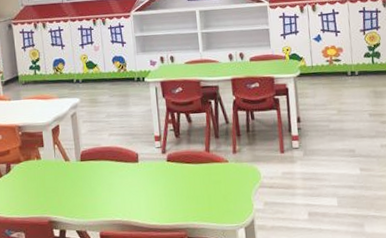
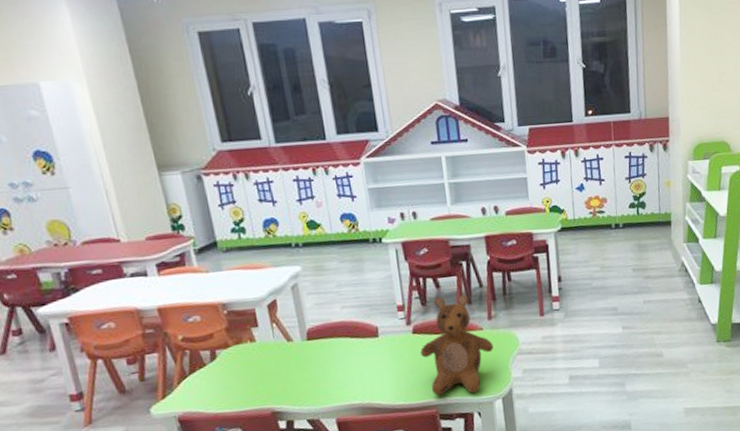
teddy bear: none [173,130,238,221] -> present [420,295,494,397]

